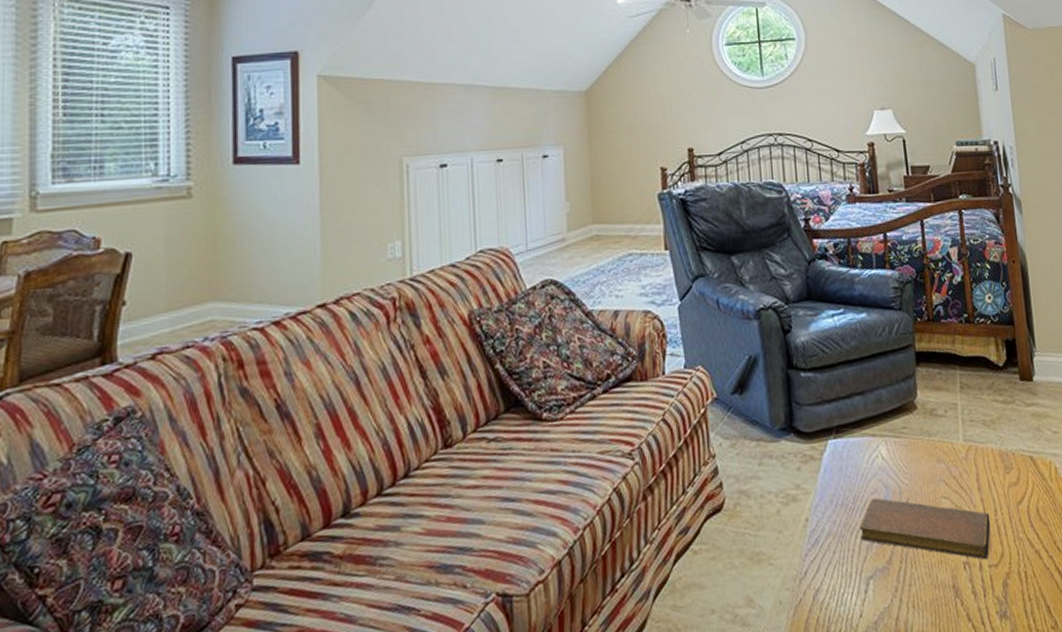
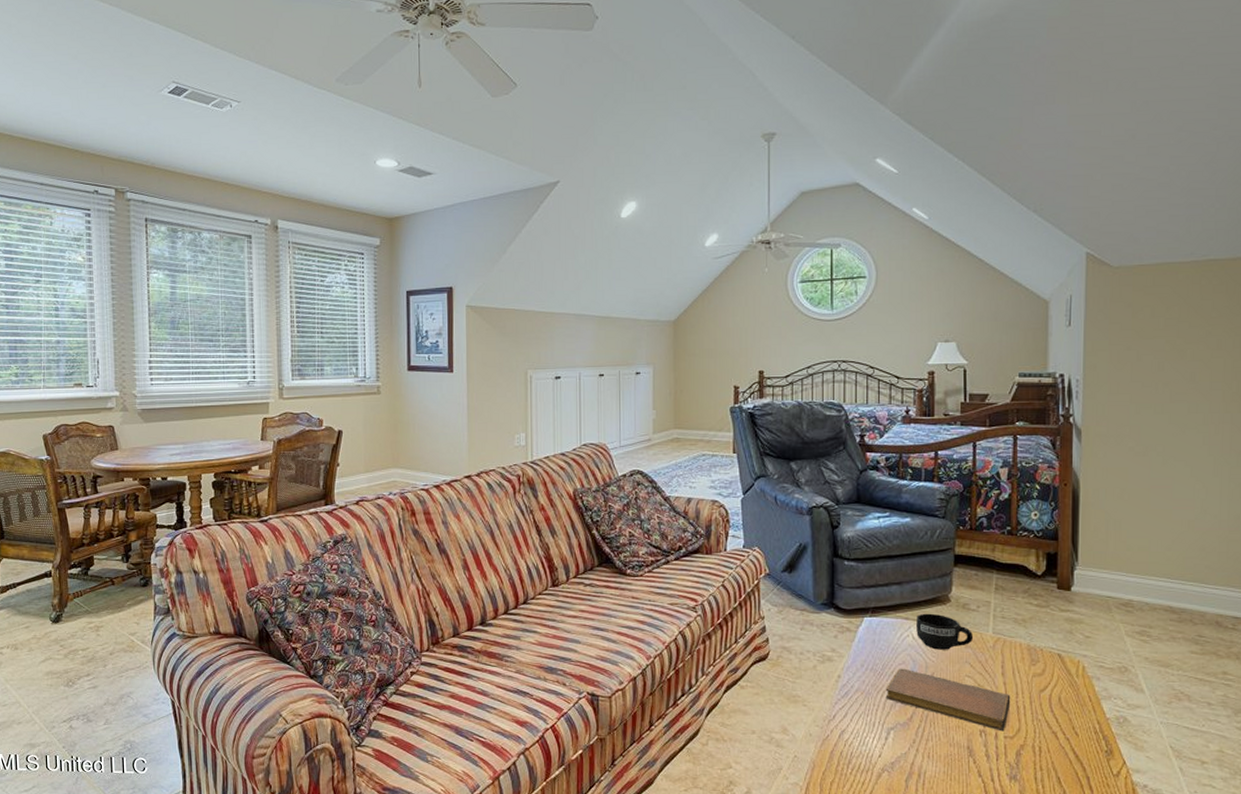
mug: none [884,425,945,470] -> present [916,613,974,650]

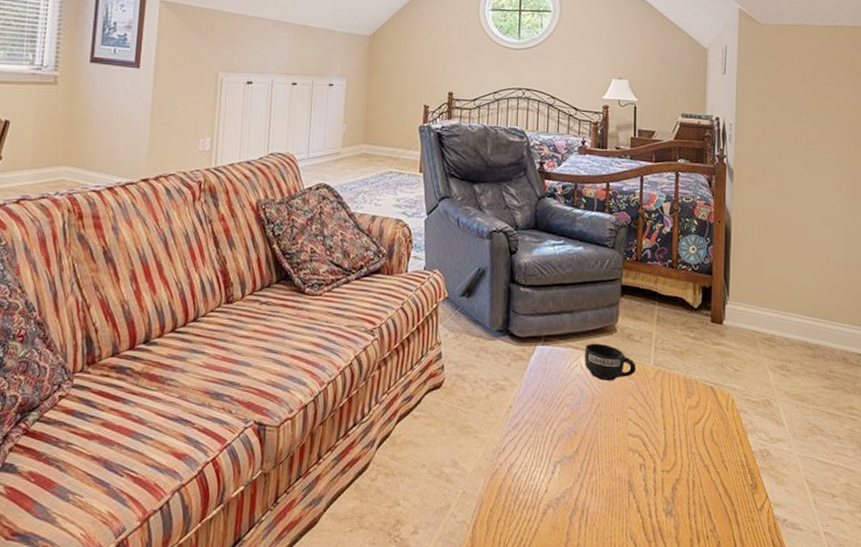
notebook: present [885,668,1011,732] -> none [553,399,668,465]

